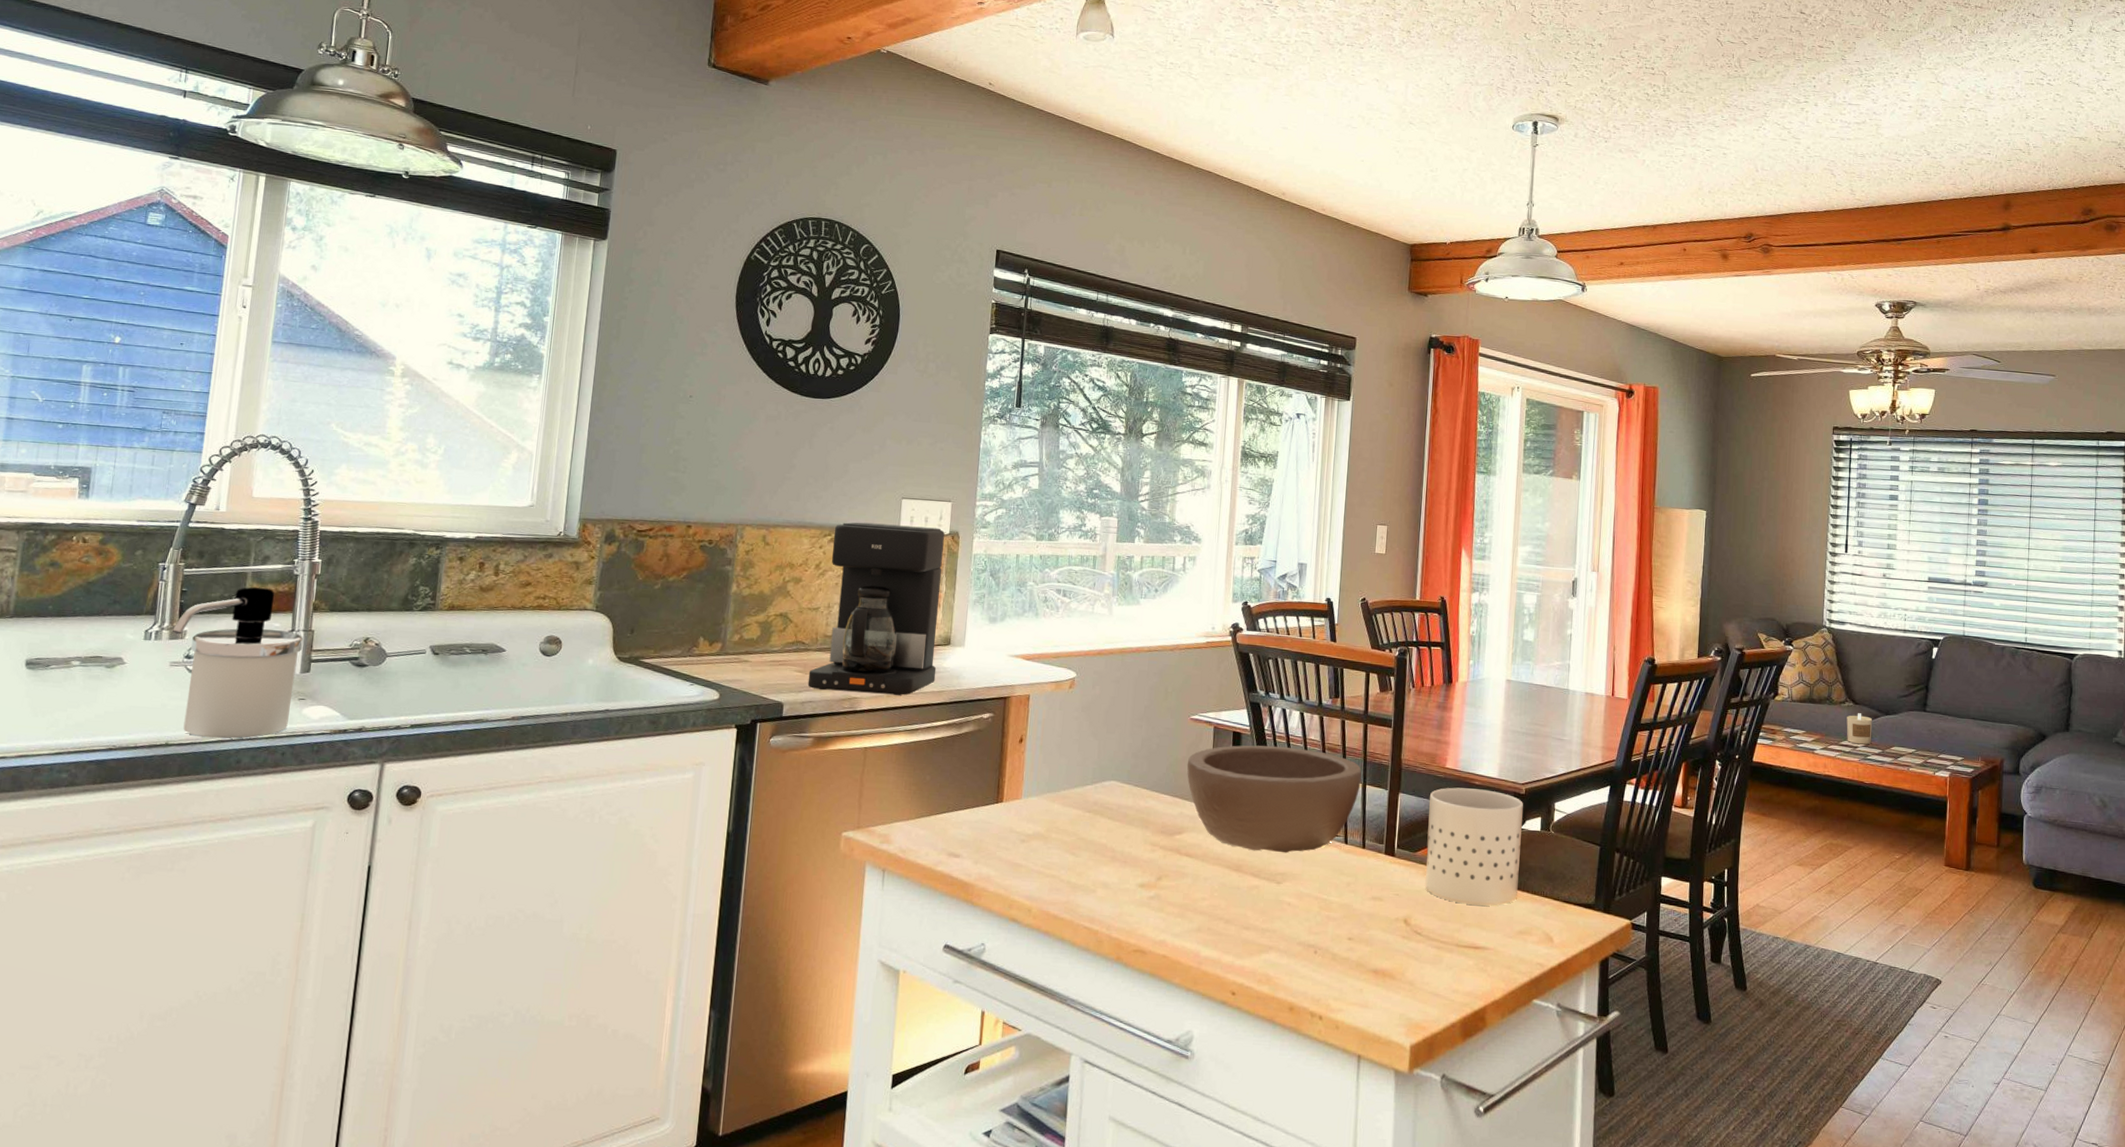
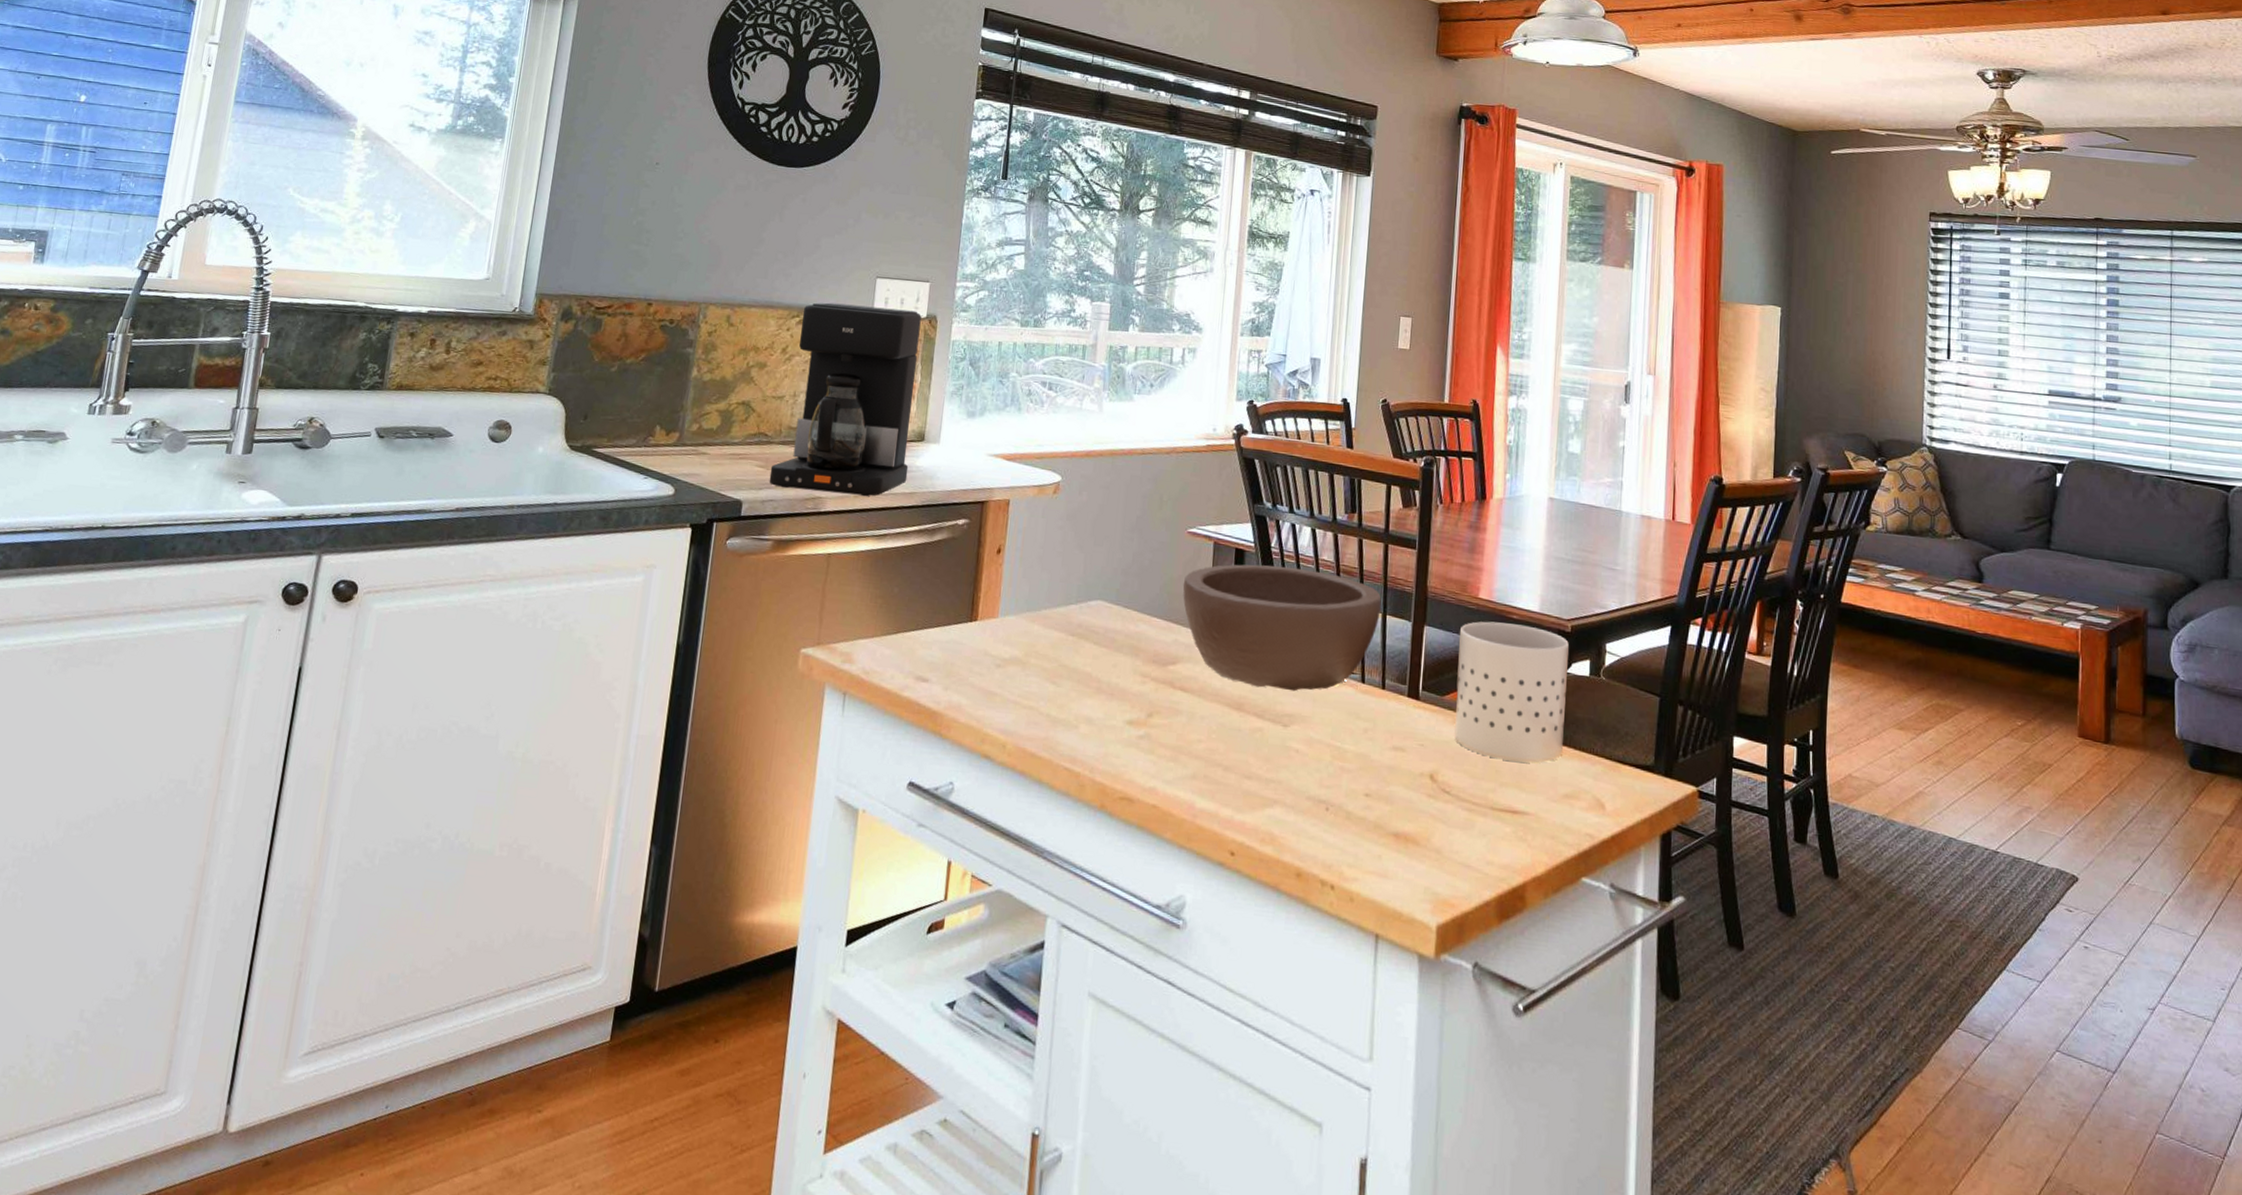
soap dispenser: present [173,587,304,739] -> none [117,360,248,523]
candle: present [1846,713,1873,745] -> none [1953,549,1985,587]

